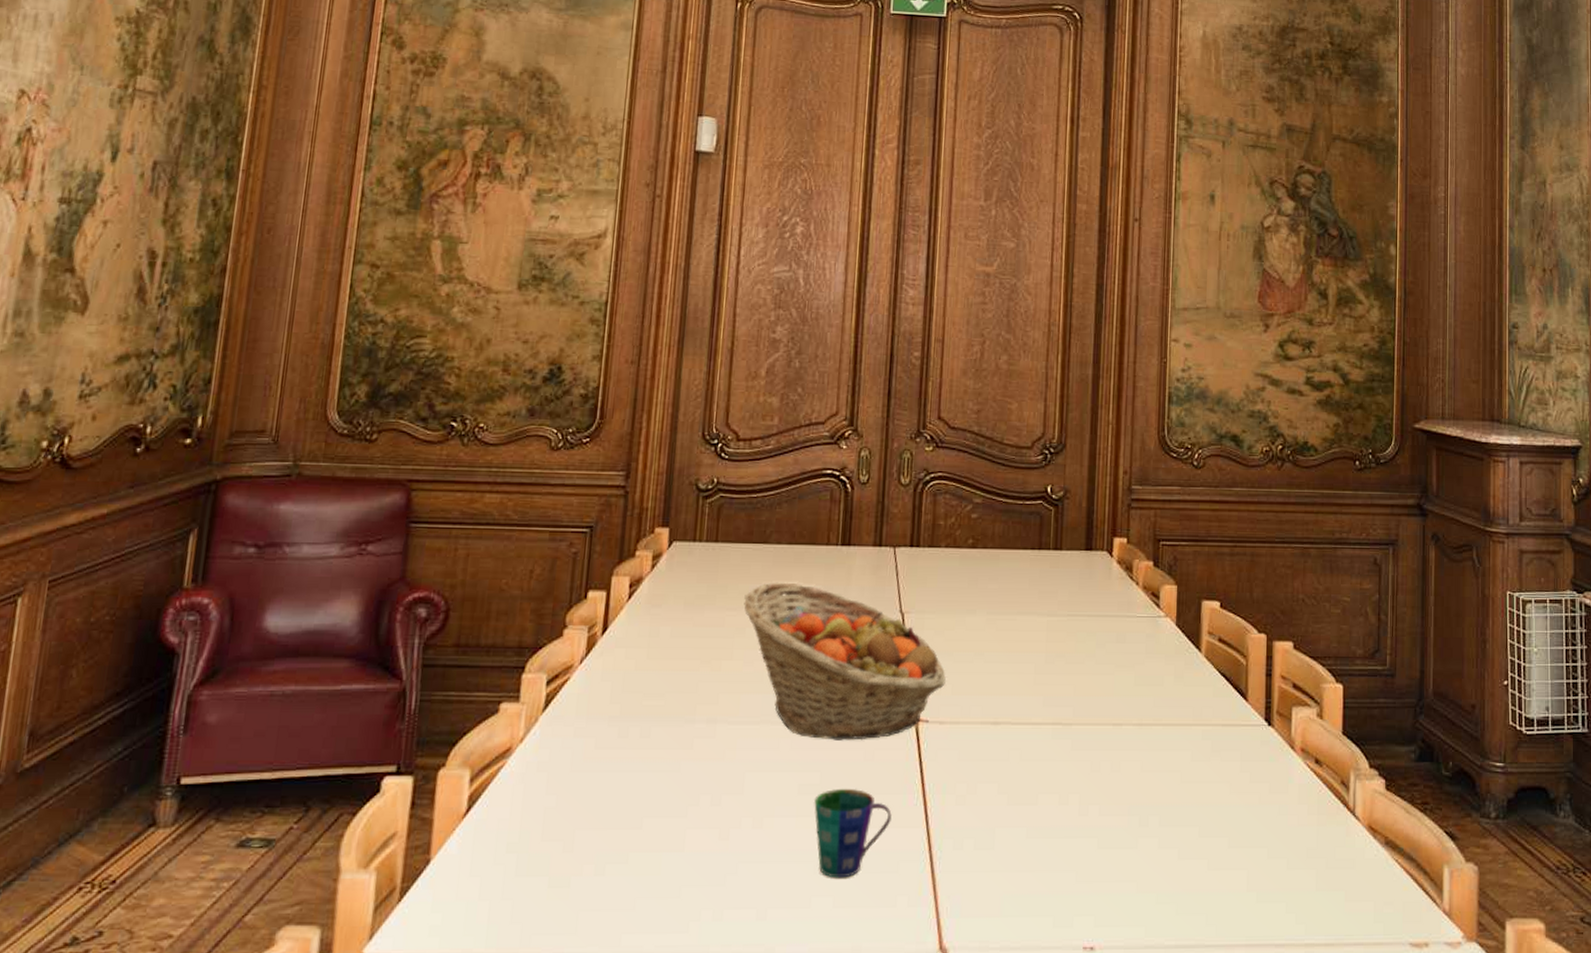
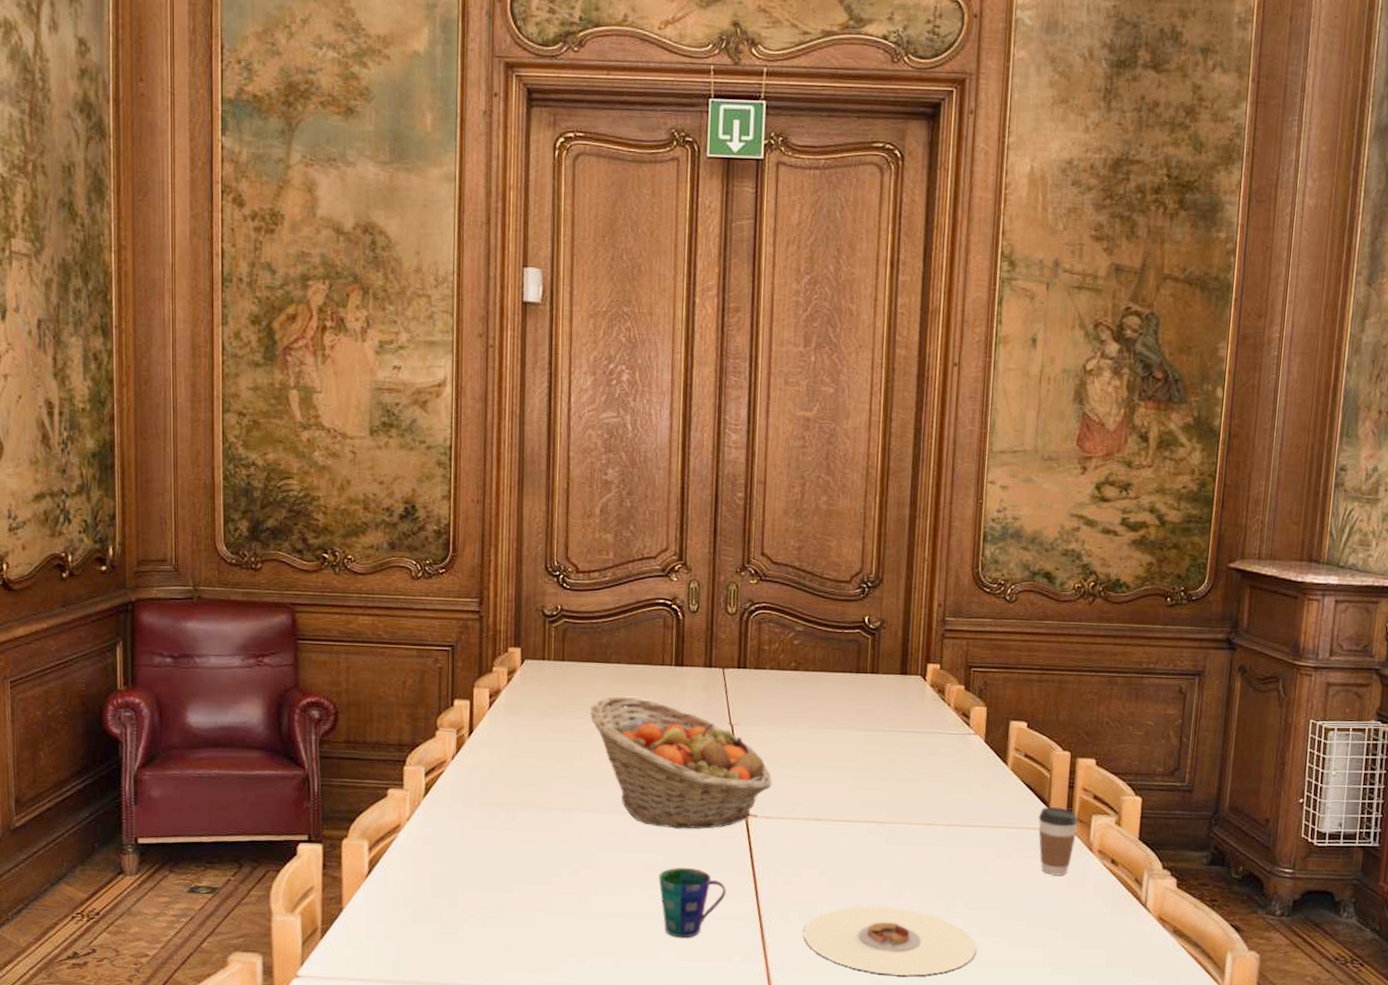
plate: none [979,826,1173,915] -> present [803,905,976,976]
coffee cup: none [1235,699,1278,781] -> present [1038,807,1078,876]

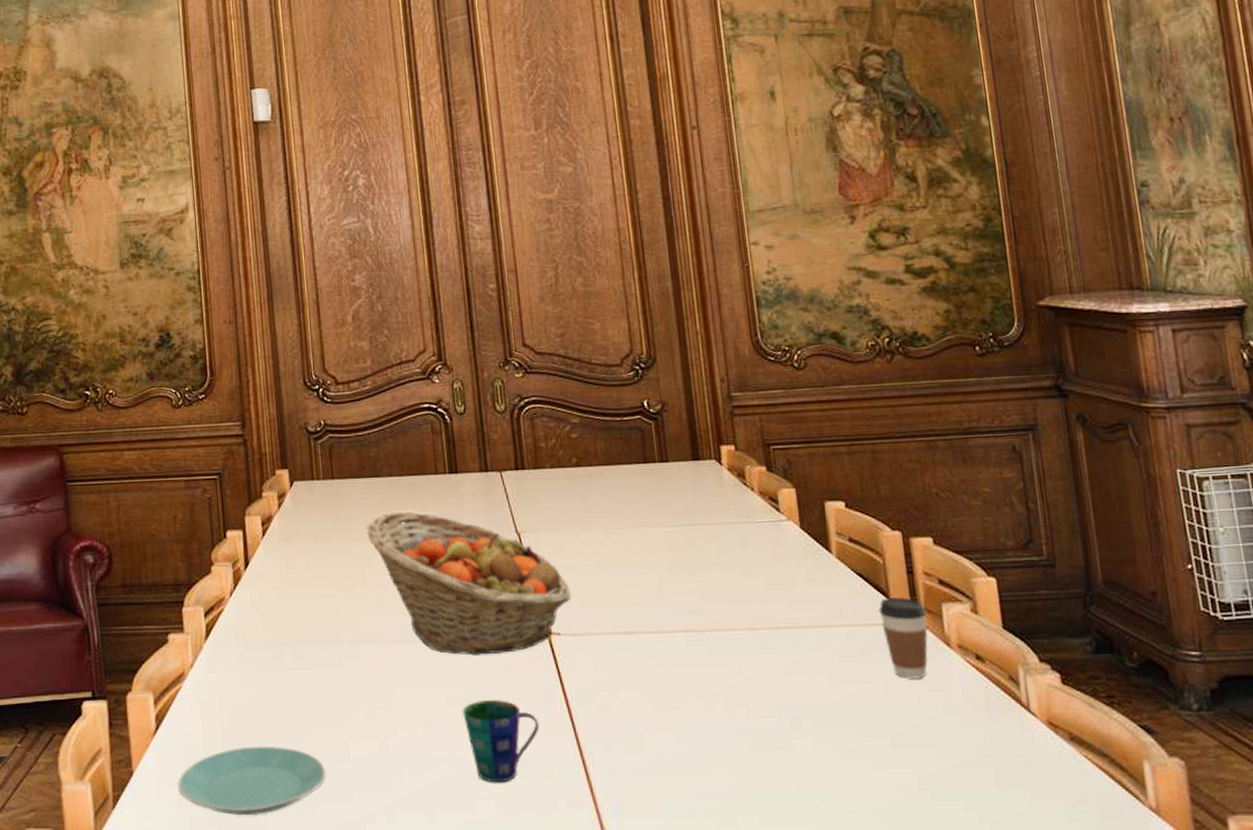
plate: none [385,893,526,952] -> present [178,745,326,816]
plate: present [803,905,976,976] -> none [633,729,837,815]

